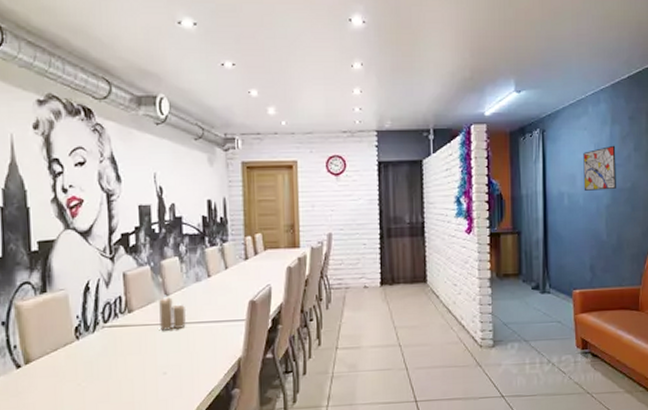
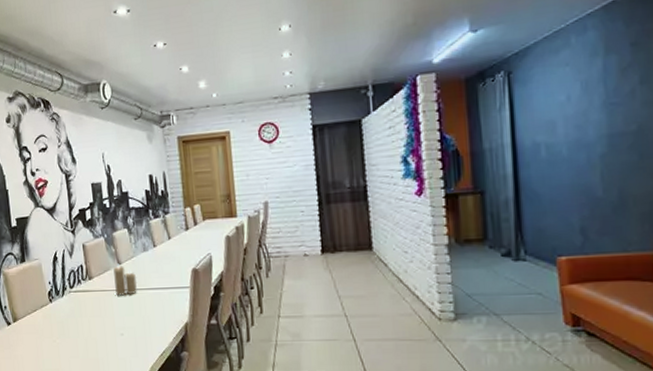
wall art: present [583,145,616,191] -> none [565,80,615,139]

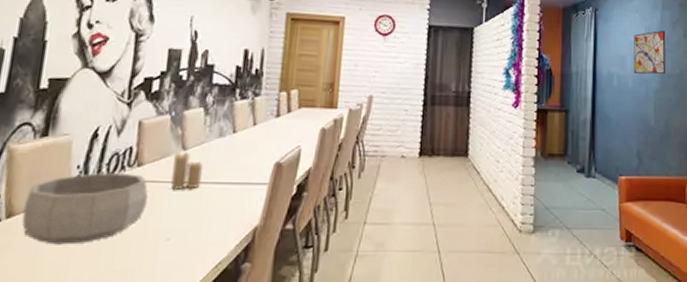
decorative bowl: none [21,285,102,340] -> present [21,172,149,245]
wall art: none [565,80,615,139] -> present [633,30,666,75]

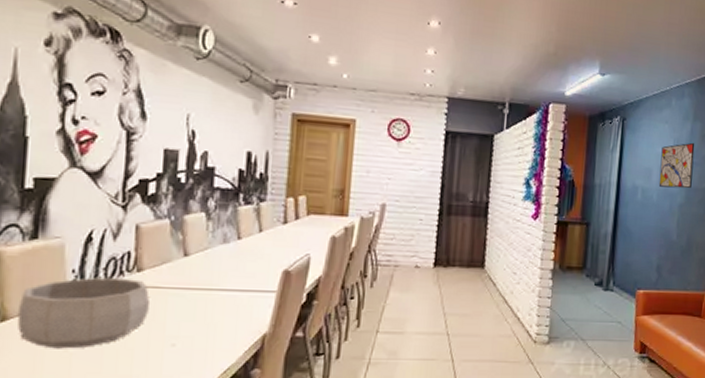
candle: present [171,149,204,190] -> none [174,254,208,296]

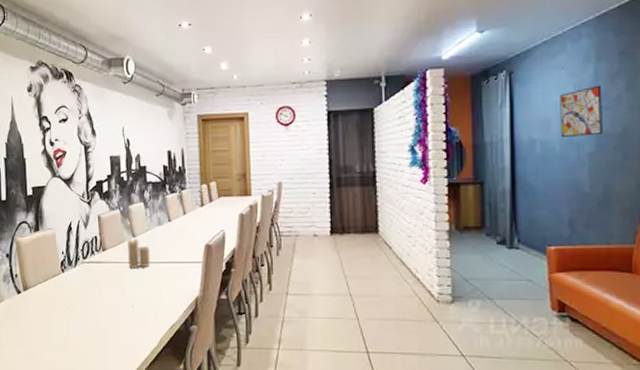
decorative bowl: present [16,277,151,349] -> none [33,256,114,310]
candle: none [174,254,208,296] -> present [128,236,151,268]

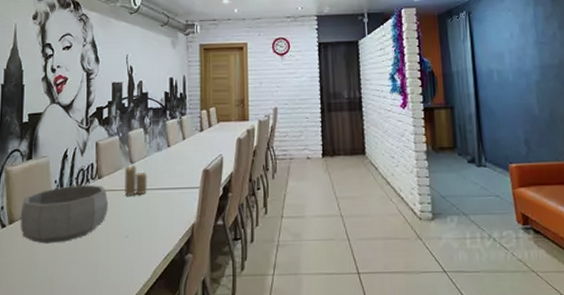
decorative bowl: none [33,256,114,310] -> present [20,184,109,244]
wall art: present [560,85,602,137] -> none [509,25,544,68]

